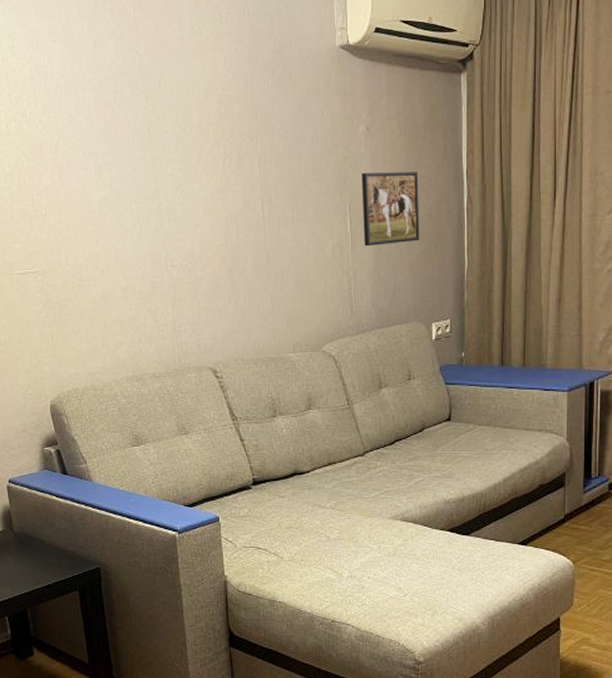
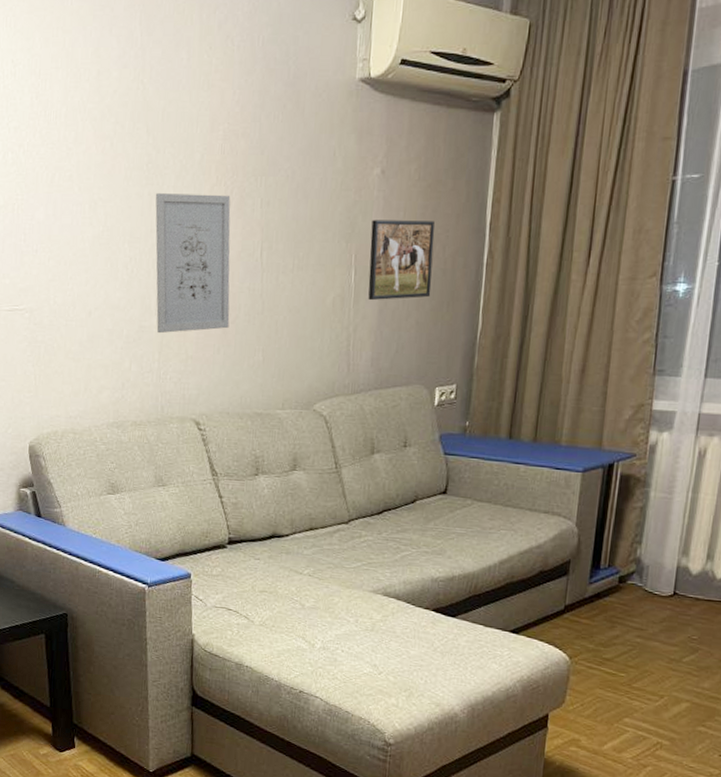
wall art: none [158,155,238,288] -> present [155,193,231,334]

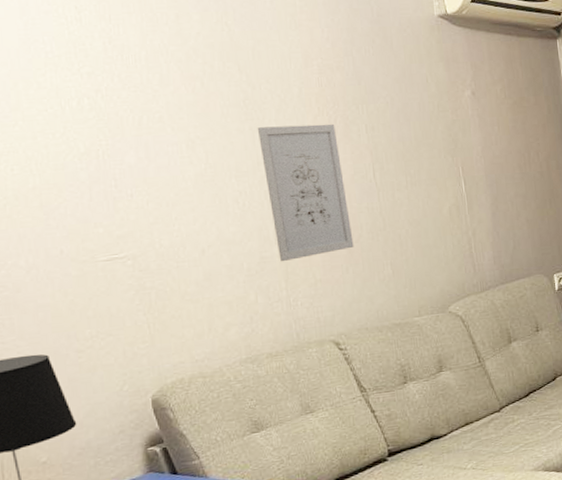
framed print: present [368,220,435,301] -> none [471,132,534,206]

